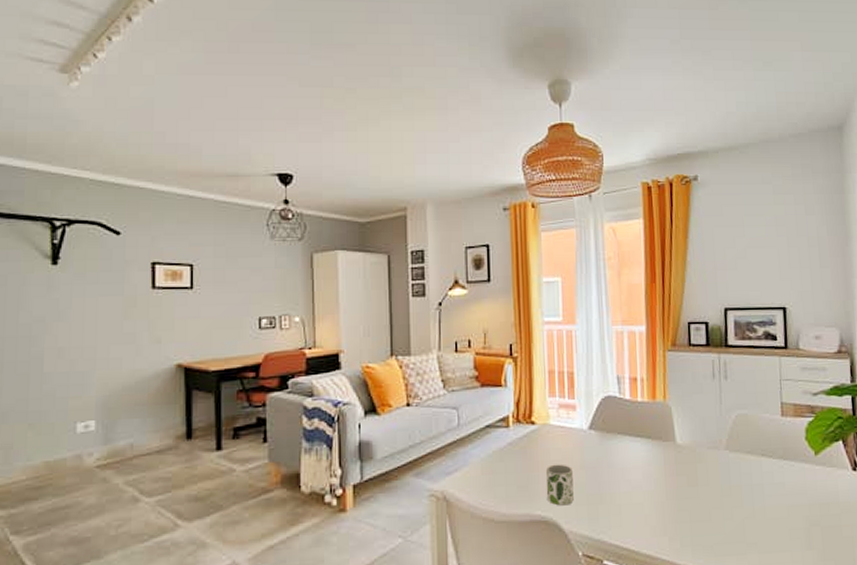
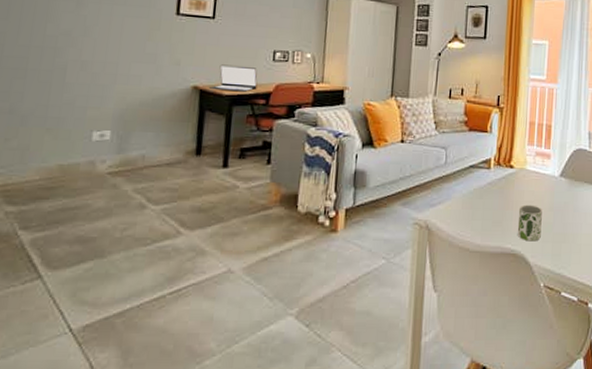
laptop: none [193,337,245,366] -> present [208,64,258,92]

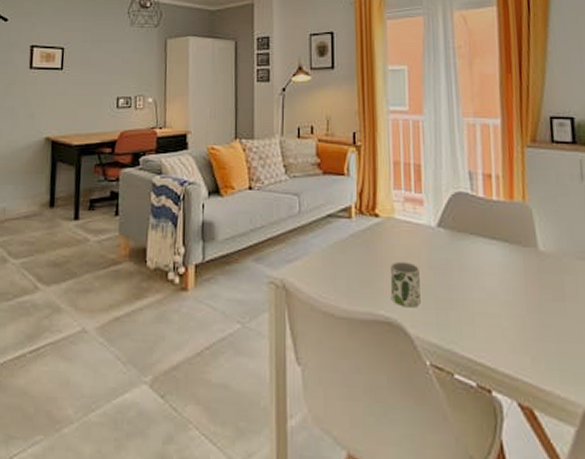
laptop: present [208,64,258,92] -> none [59,114,103,141]

